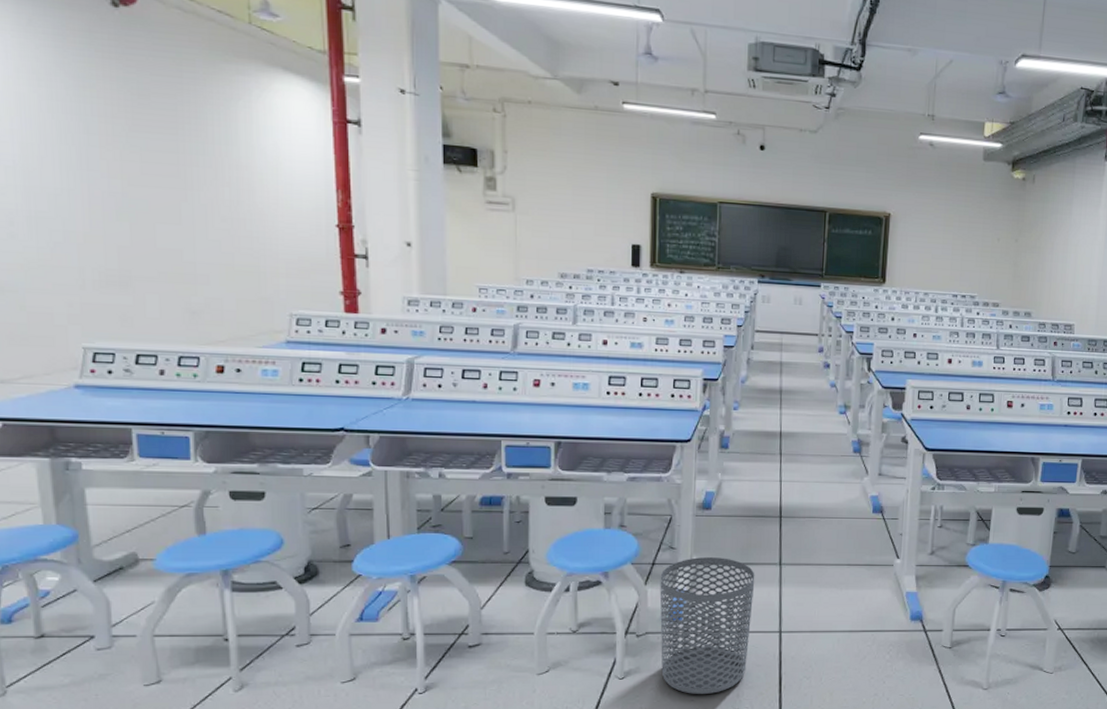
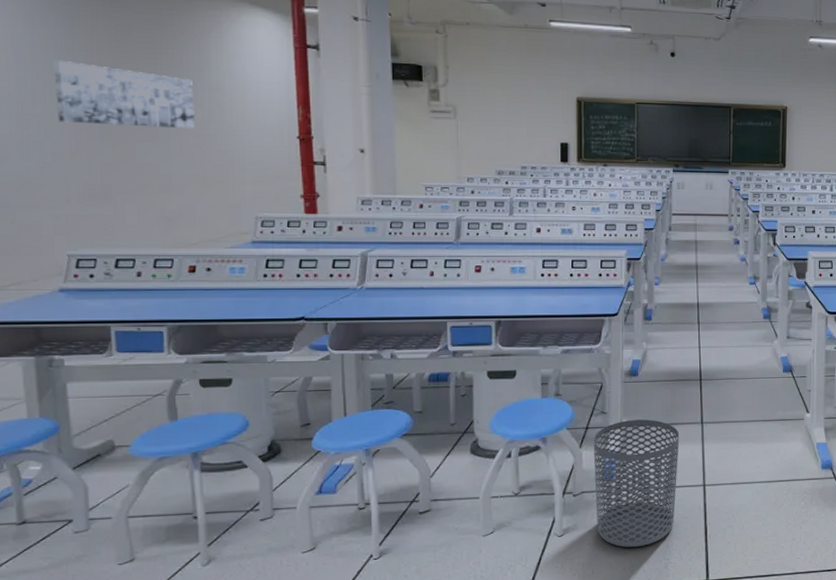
wall art: none [62,125,222,211] -> present [53,60,195,128]

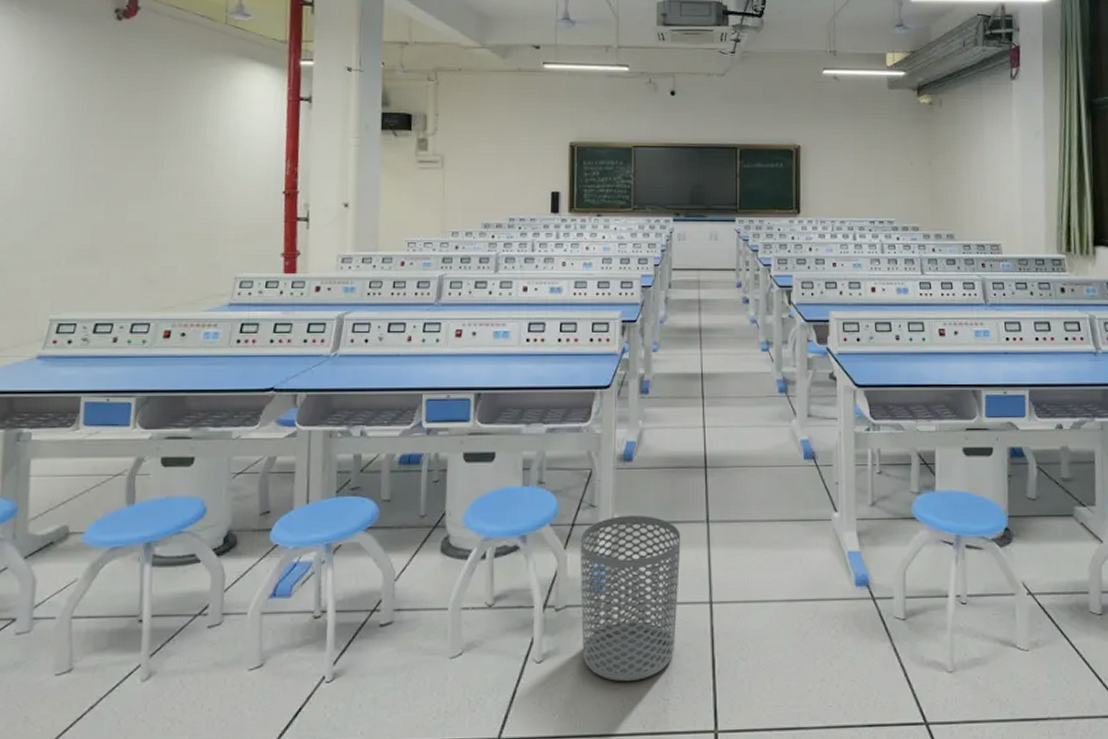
wall art: present [53,60,195,128] -> none [59,121,188,186]

